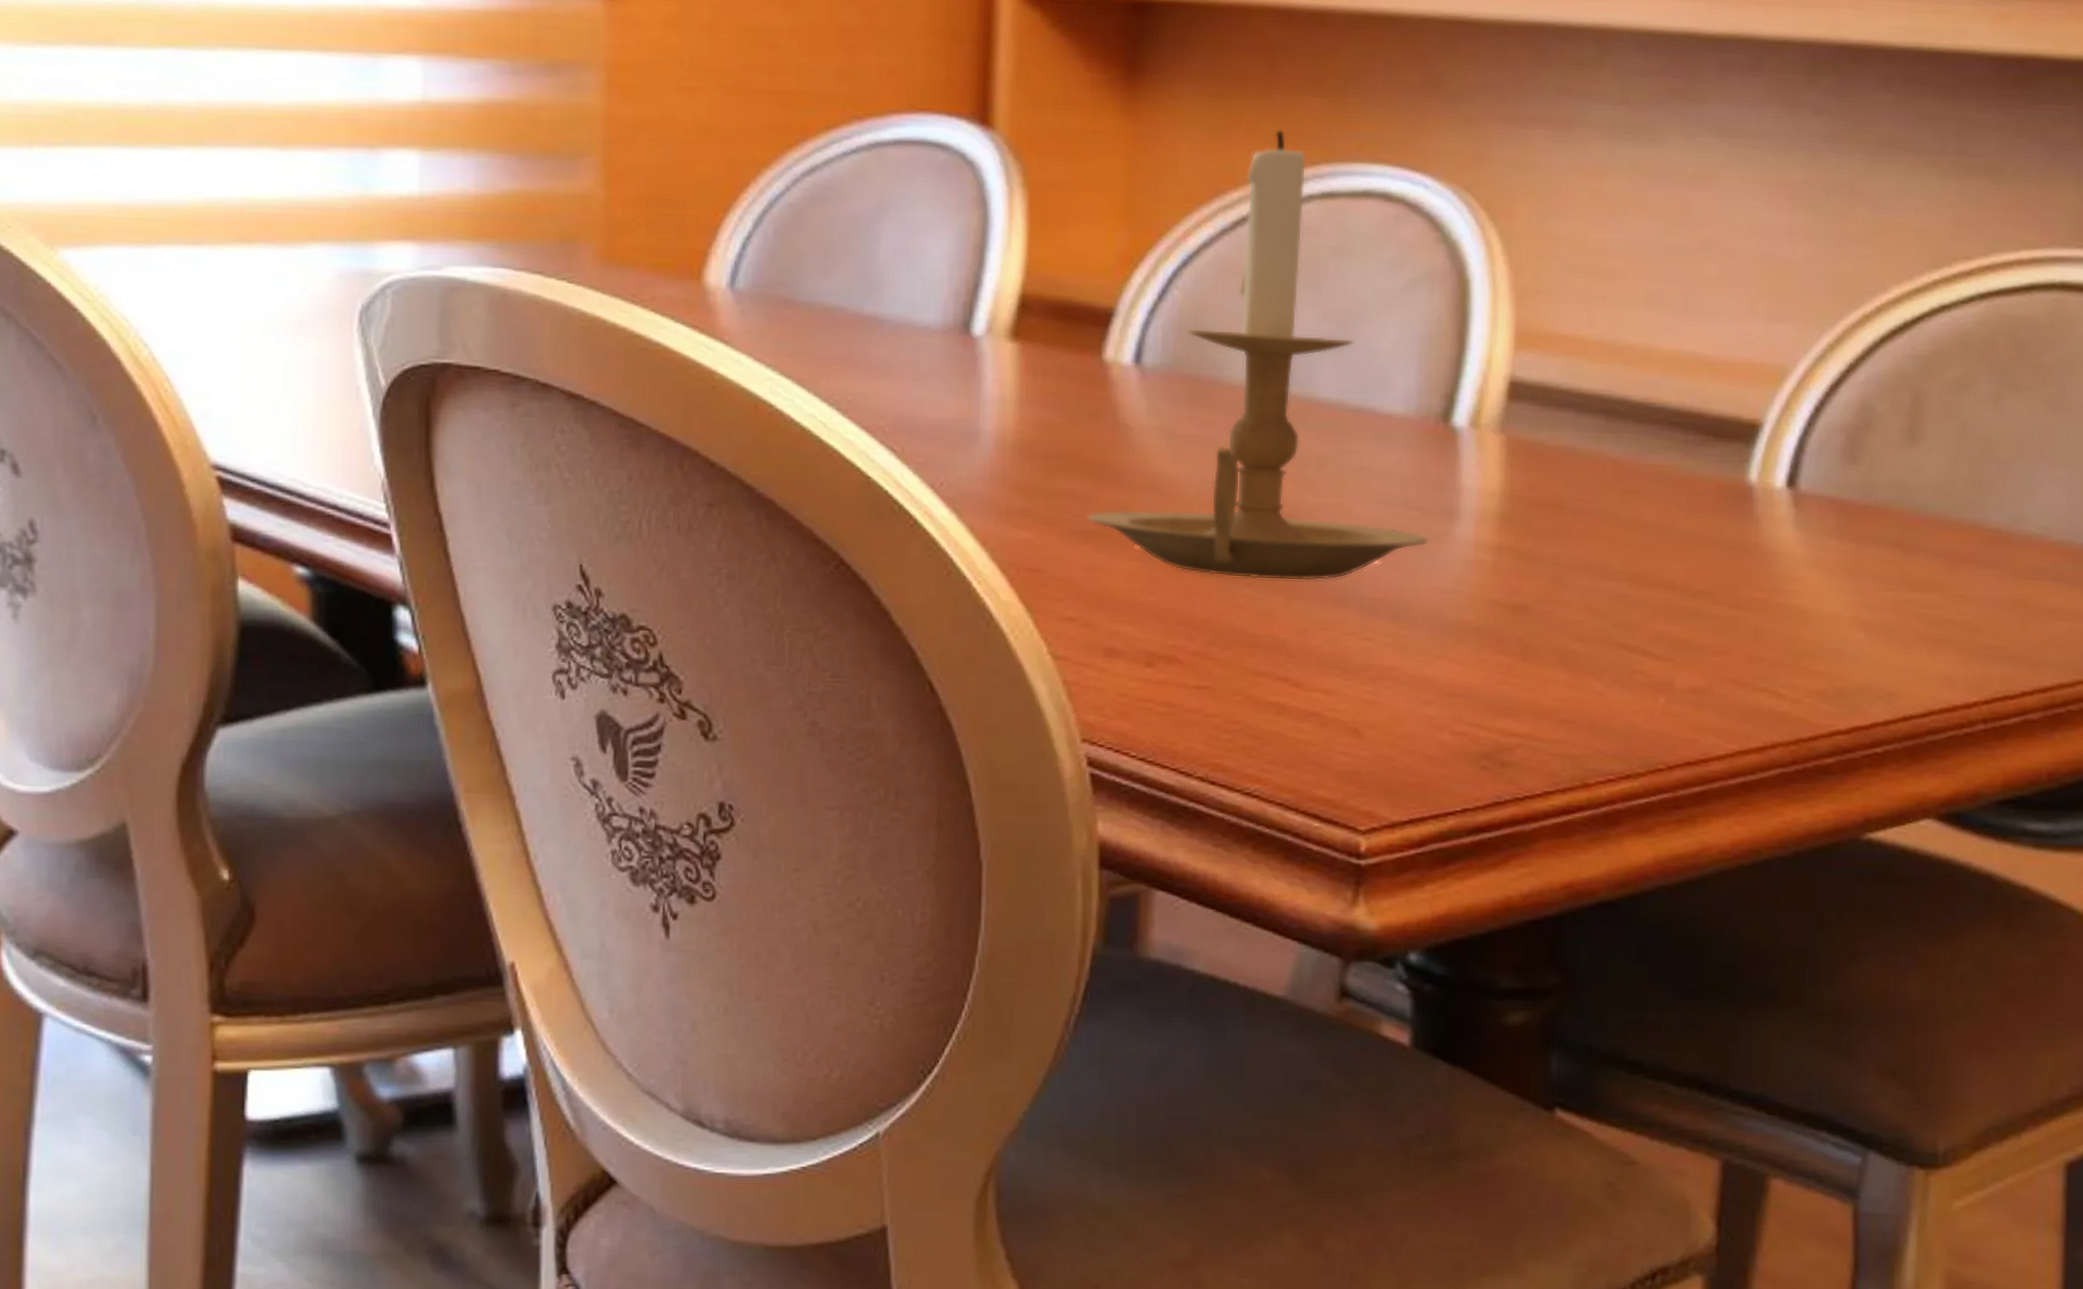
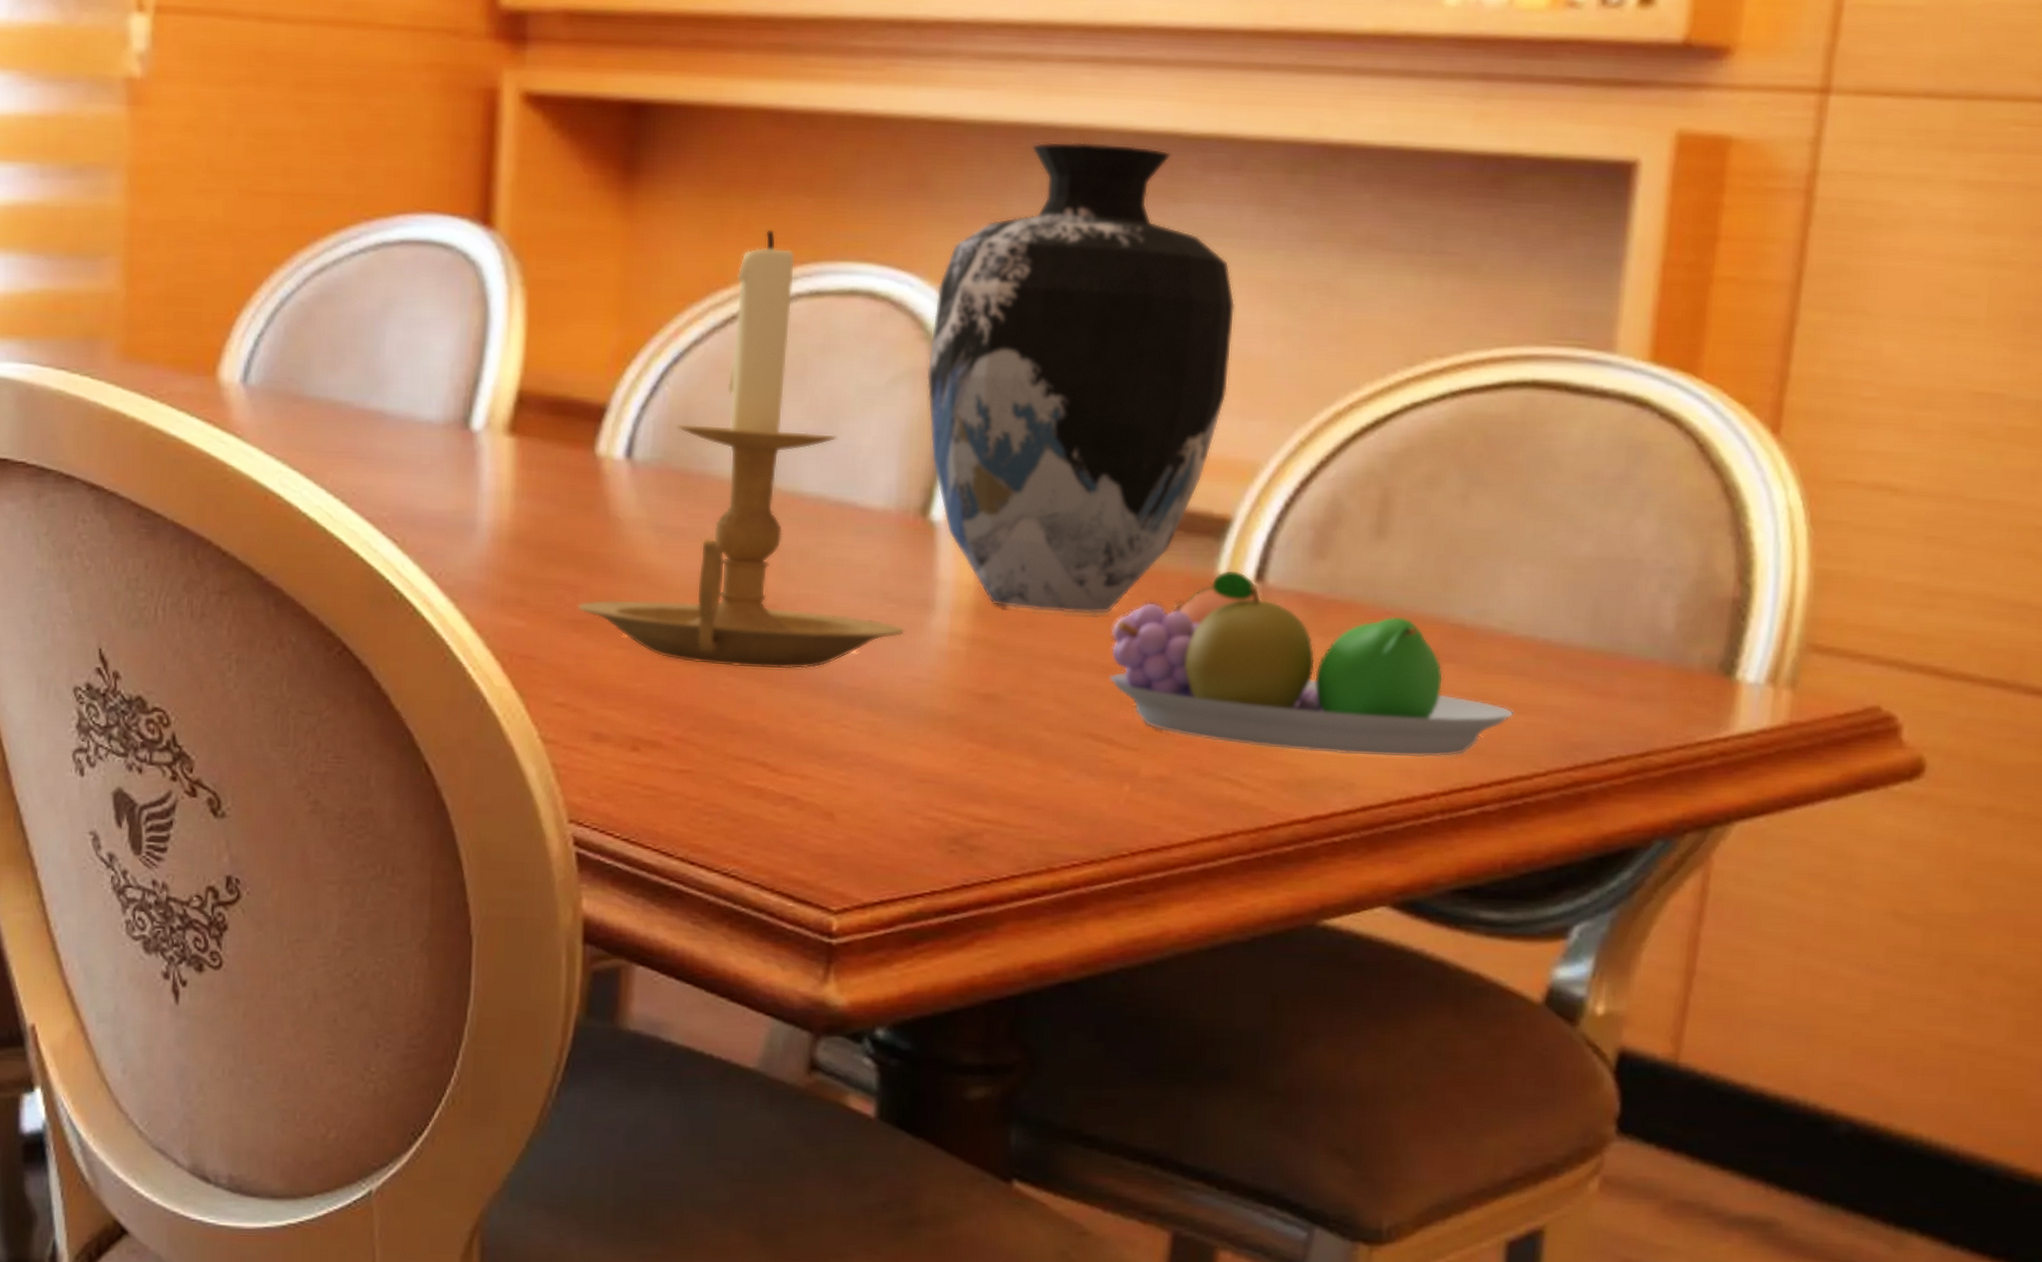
vase: none [1444,41,1759,523] -> present [926,141,1236,615]
fruit bowl: none [1640,475,2054,666] -> present [1109,569,1514,758]

